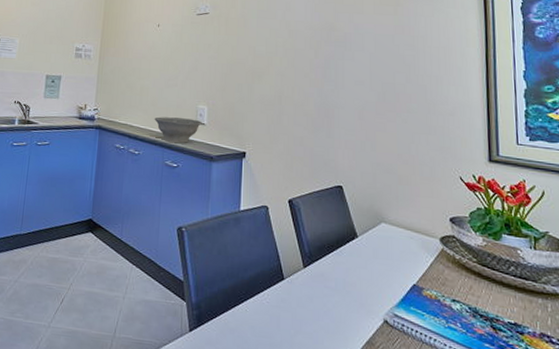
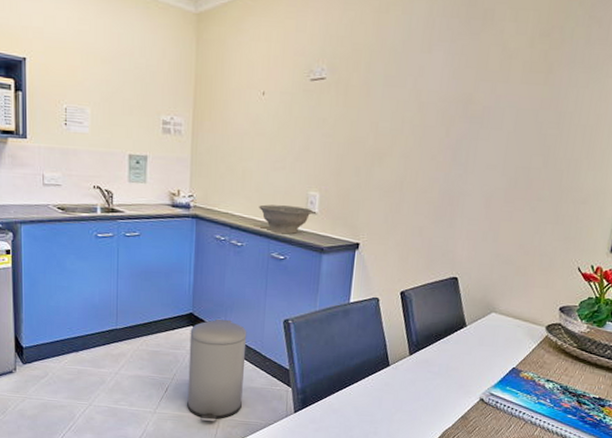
pedal bin: none [81,225,143,340] -> present [187,318,247,422]

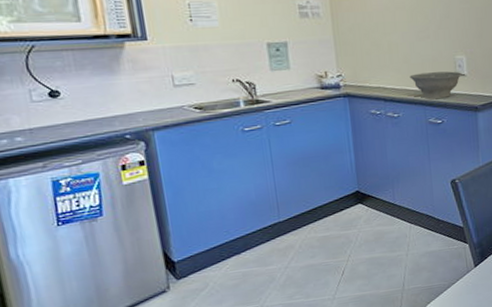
pedal bin: present [187,318,247,422] -> none [359,191,423,296]

